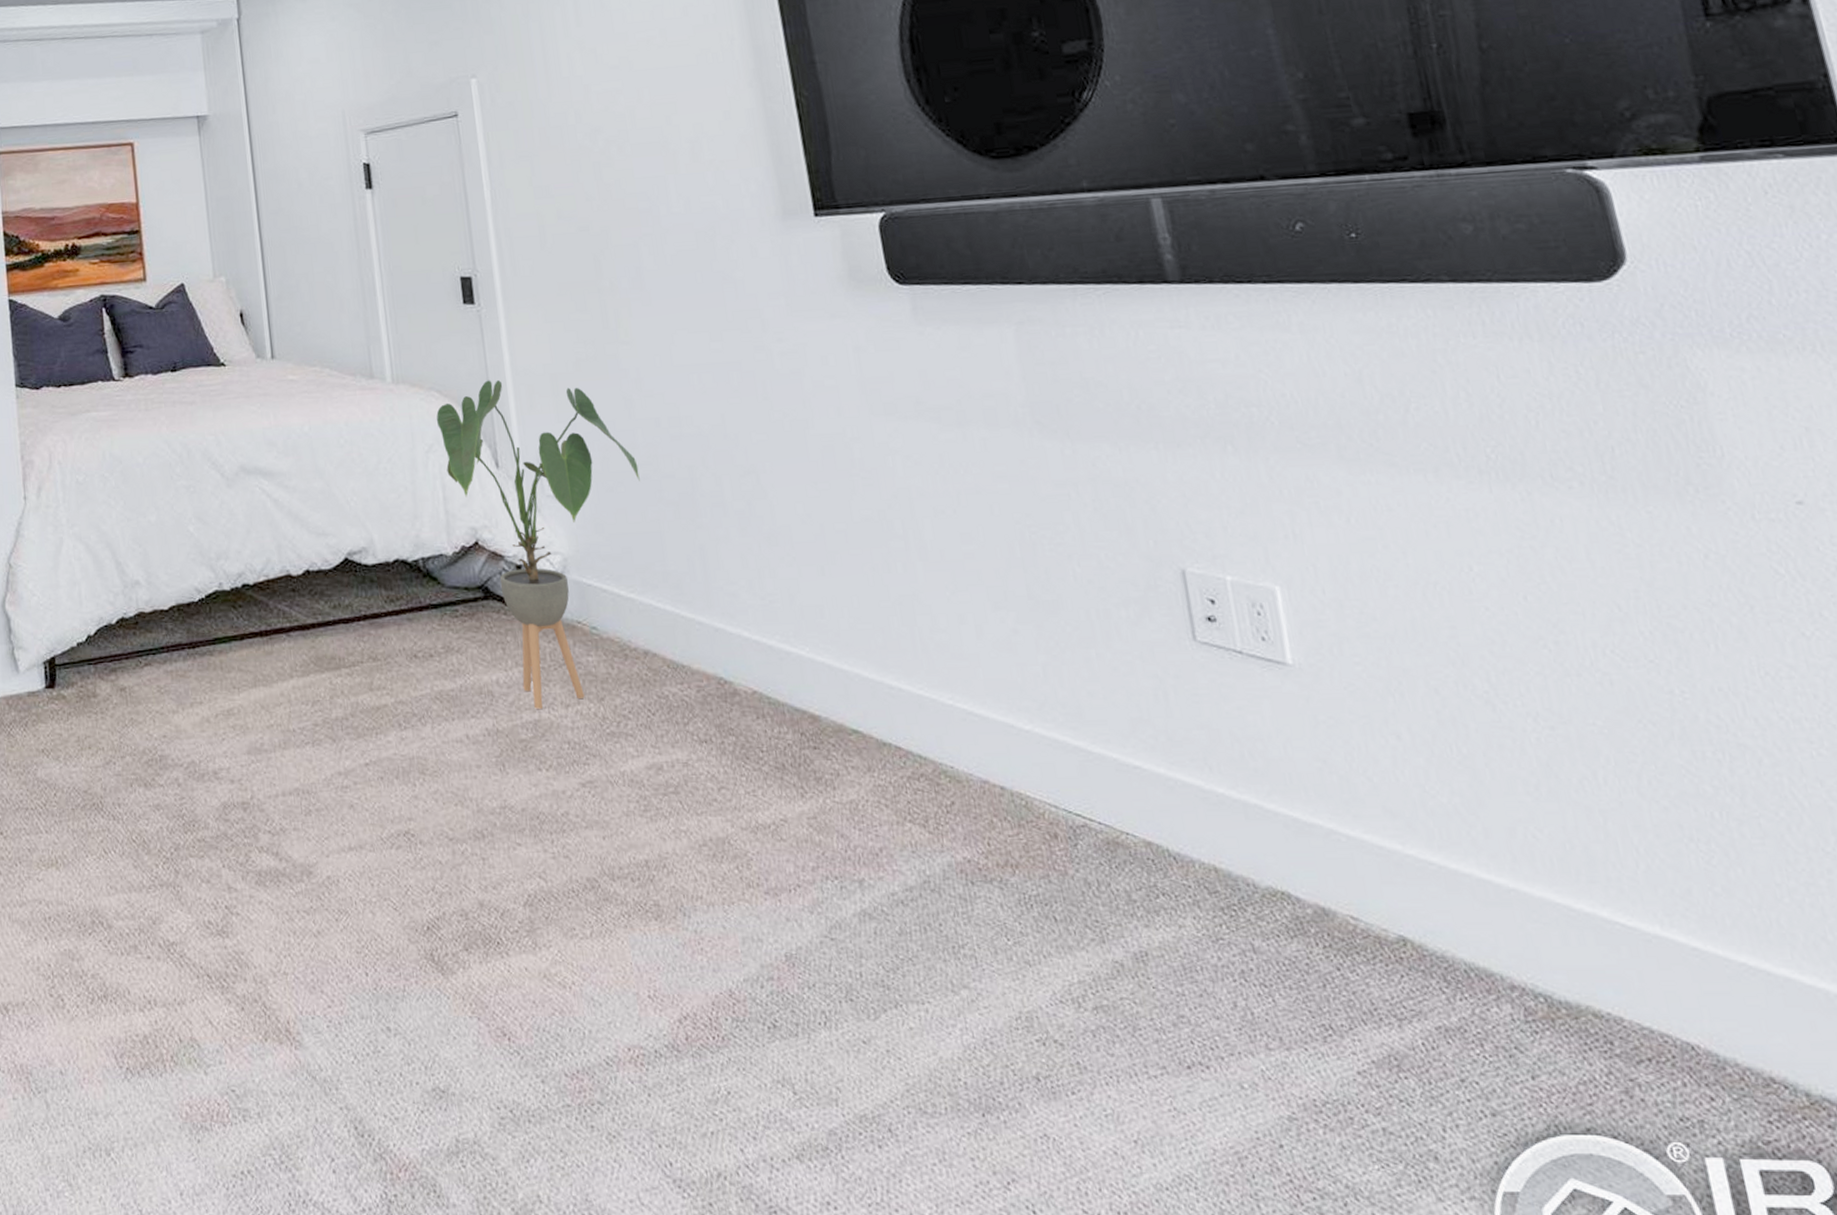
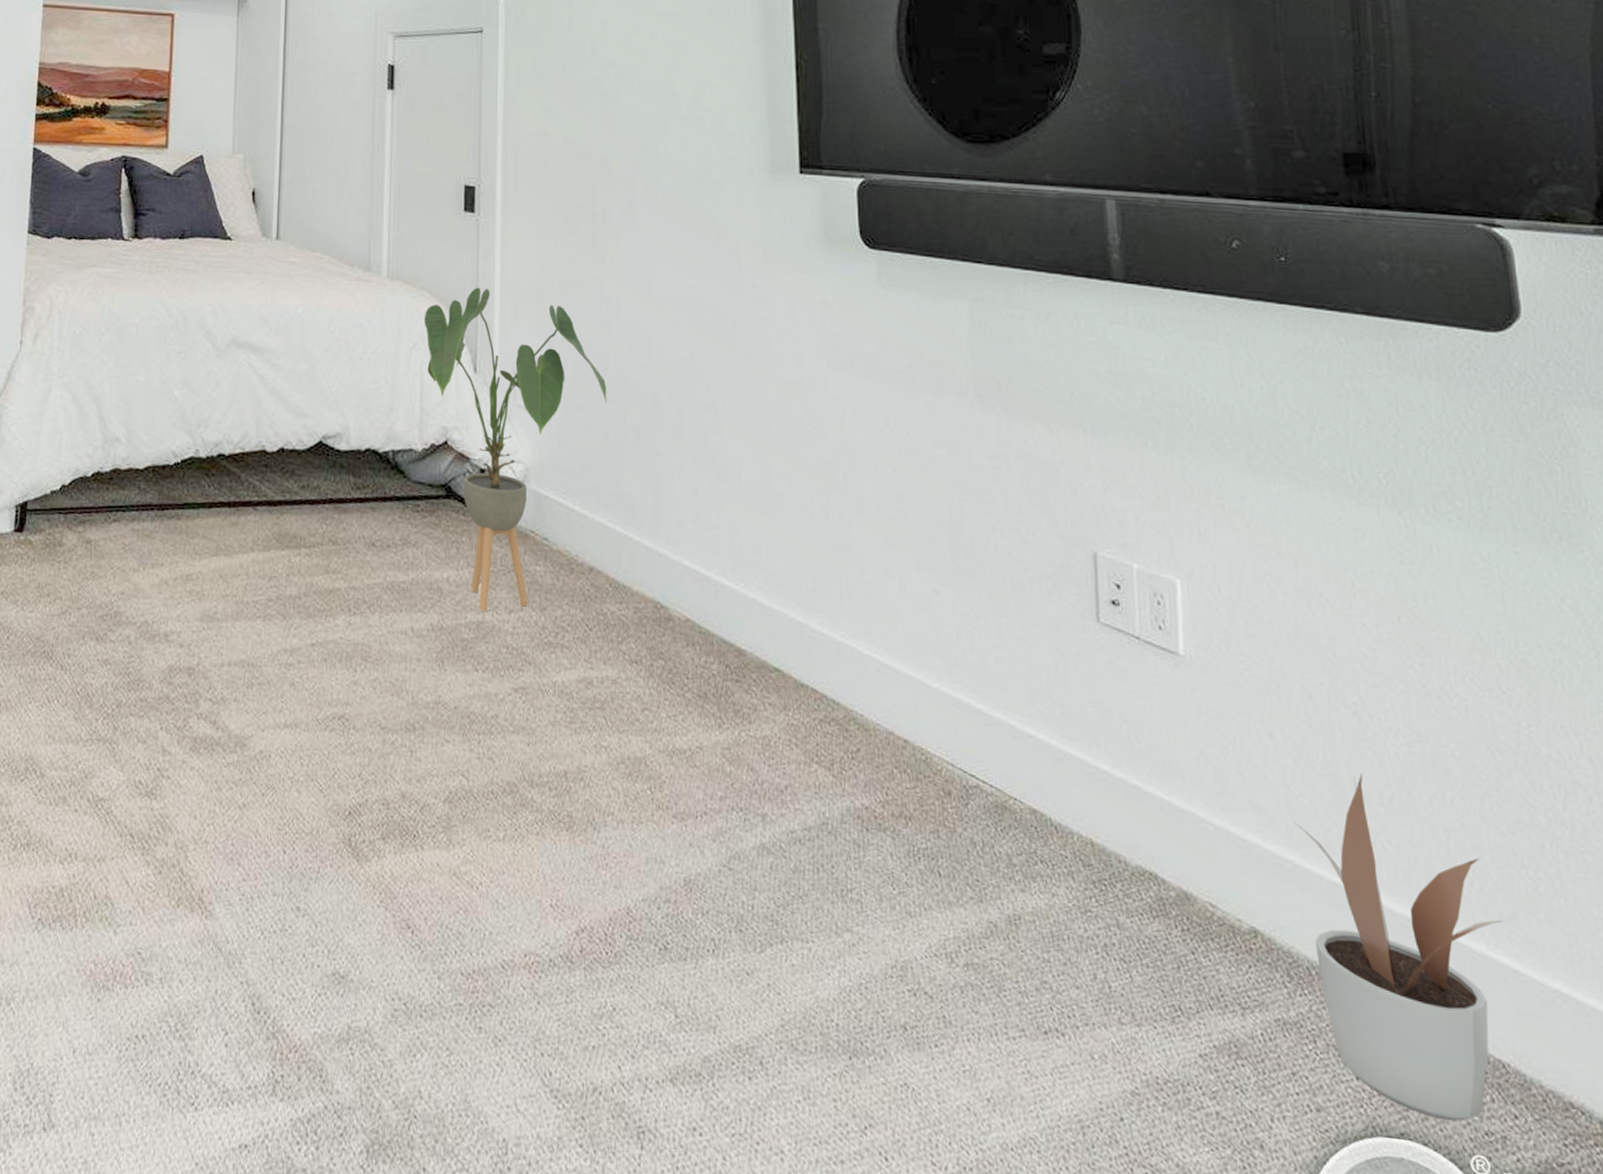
potted plant: none [1432,763,1677,1111] -> present [1293,773,1504,1121]

